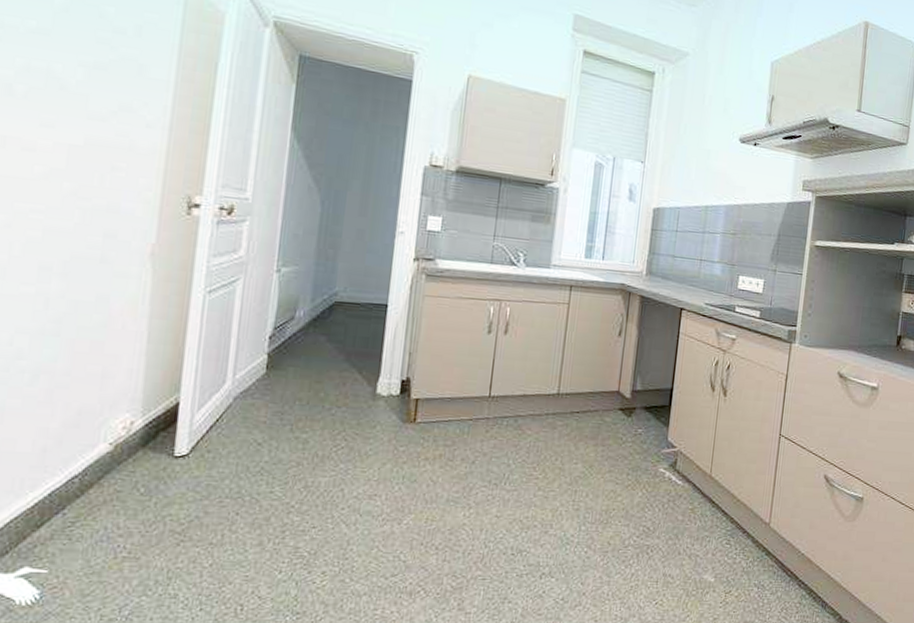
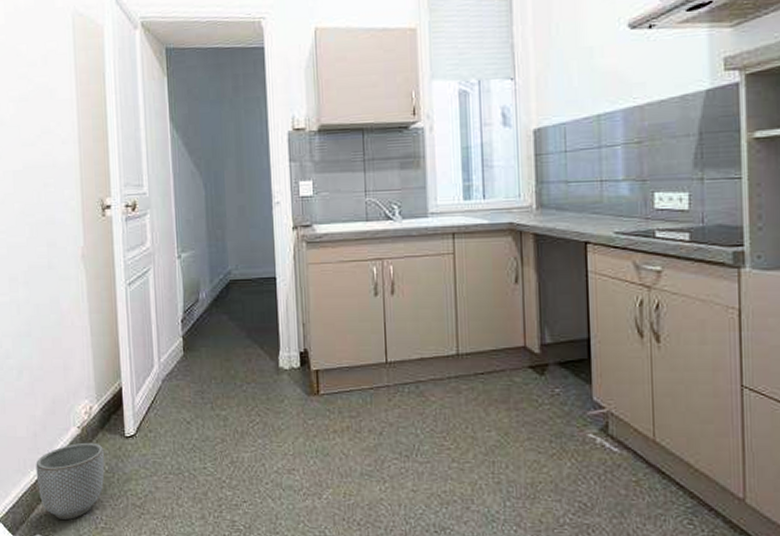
planter: none [36,461,142,549] -> present [36,442,105,520]

